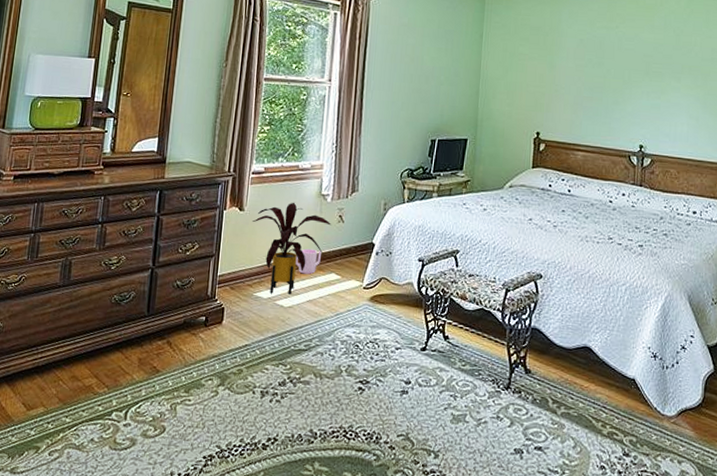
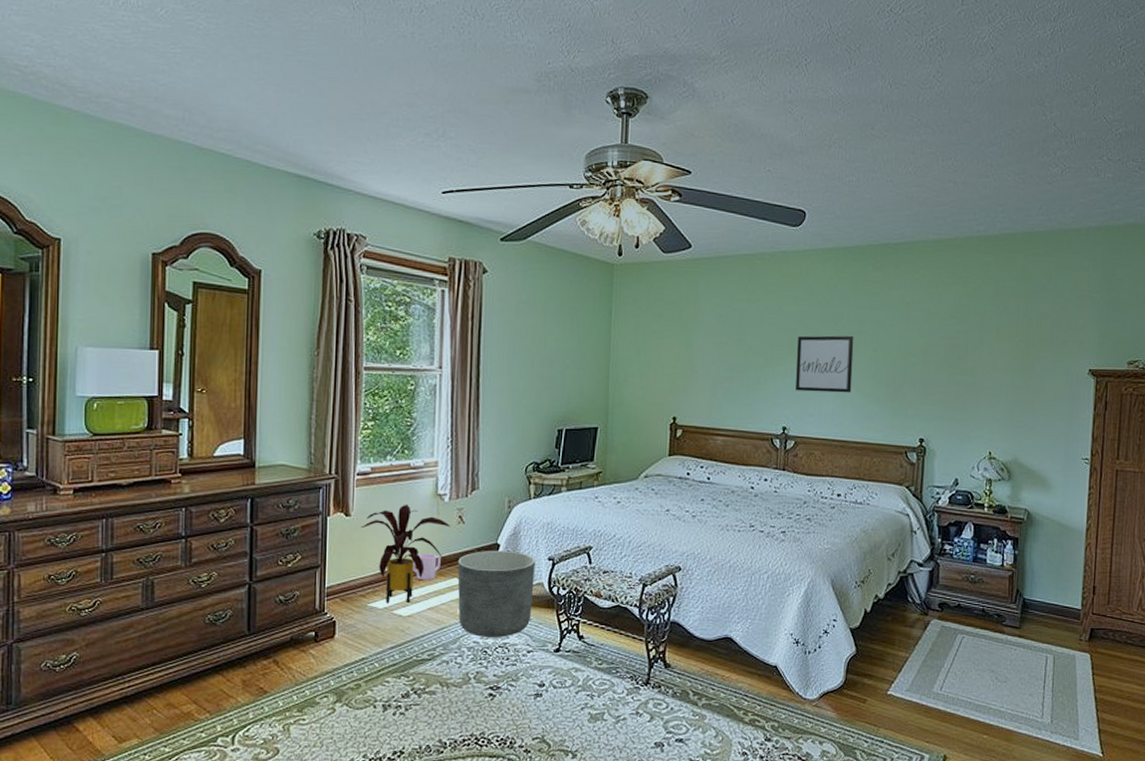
planter: none [334,249,406,333] -> present [457,550,535,638]
wall art: none [652,61,707,116] -> present [796,335,854,393]

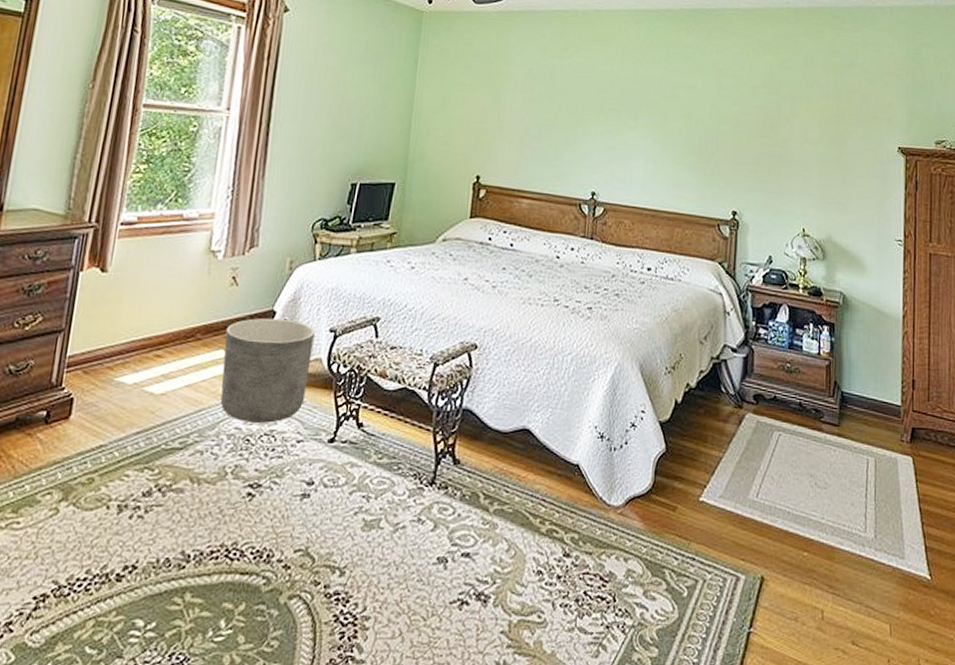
house plant: present [361,504,451,603] -> none [118,260,223,378]
mug: present [412,553,441,581] -> none [172,319,207,352]
wall art: present [796,335,854,393] -> none [606,97,667,159]

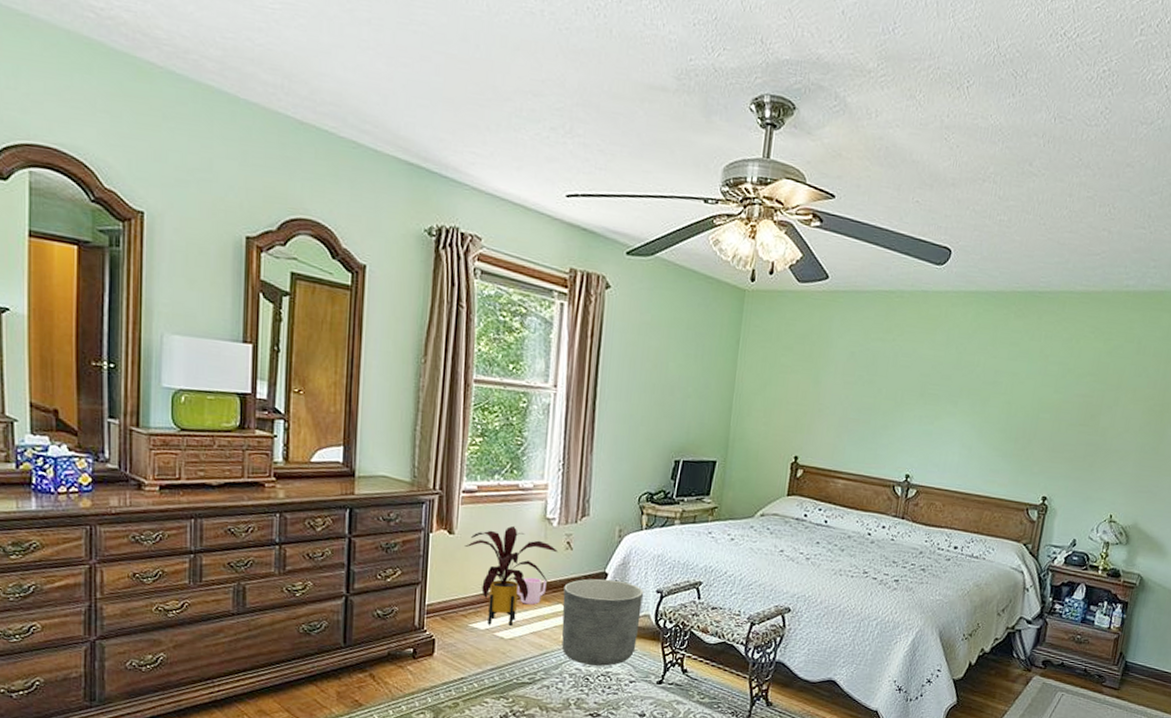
house plant: none [118,260,223,378] -> present [465,525,559,626]
mug: none [172,319,207,352] -> present [516,577,547,605]

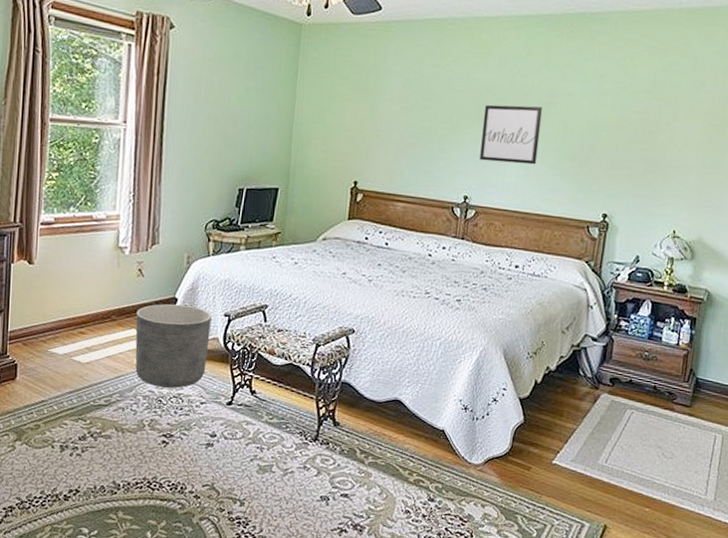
house plant: present [465,525,559,626] -> none [44,255,131,350]
mug: present [516,577,547,605] -> none [92,303,120,330]
wall art: none [923,382,988,445] -> present [480,104,543,165]

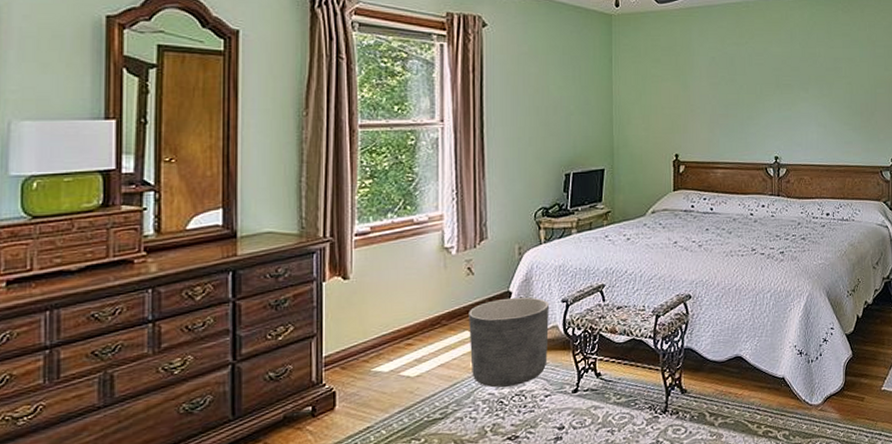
wall art: present [480,104,543,165] -> none [783,72,832,123]

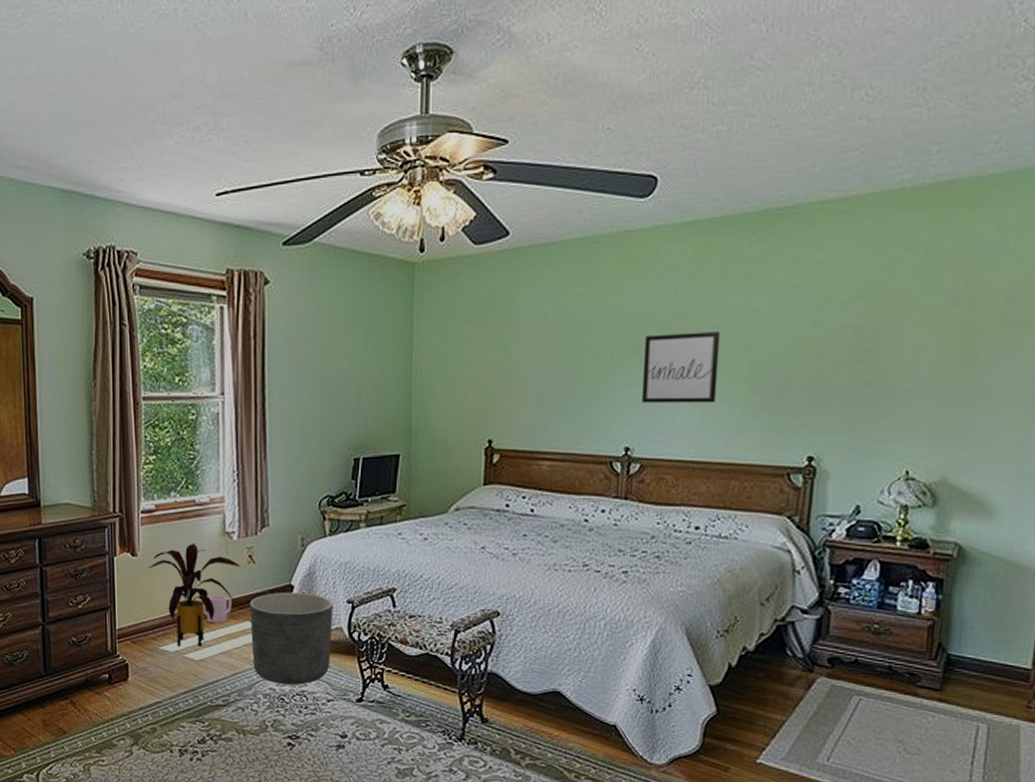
house plant: none [361,260,460,366] -> present [148,543,241,647]
mug: none [420,308,450,338] -> present [202,595,232,624]
wall art: none [783,72,832,123] -> present [642,332,721,403]

